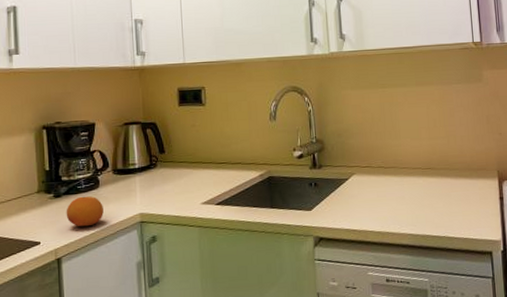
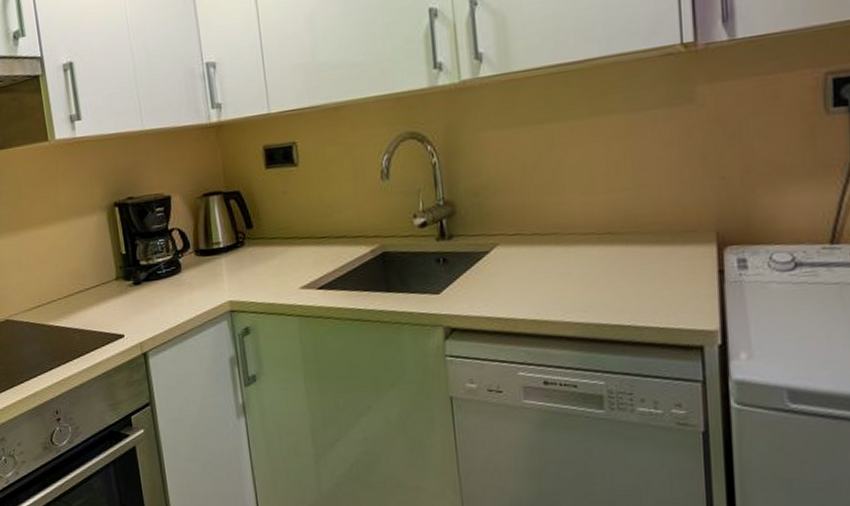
fruit: present [66,196,104,227] -> none [147,282,189,318]

